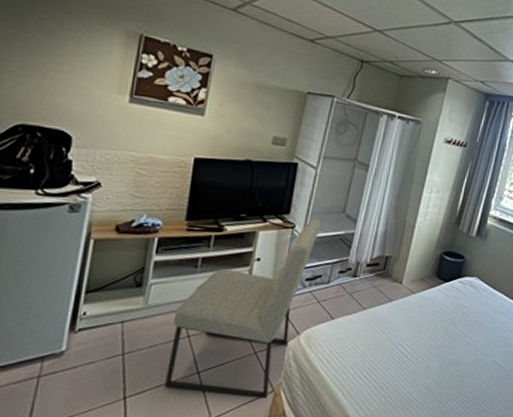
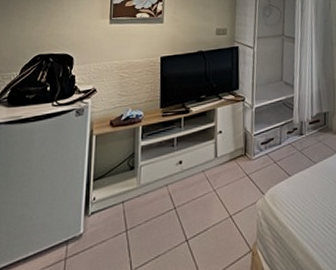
chair: present [163,219,321,400] -> none [161,90,265,260]

